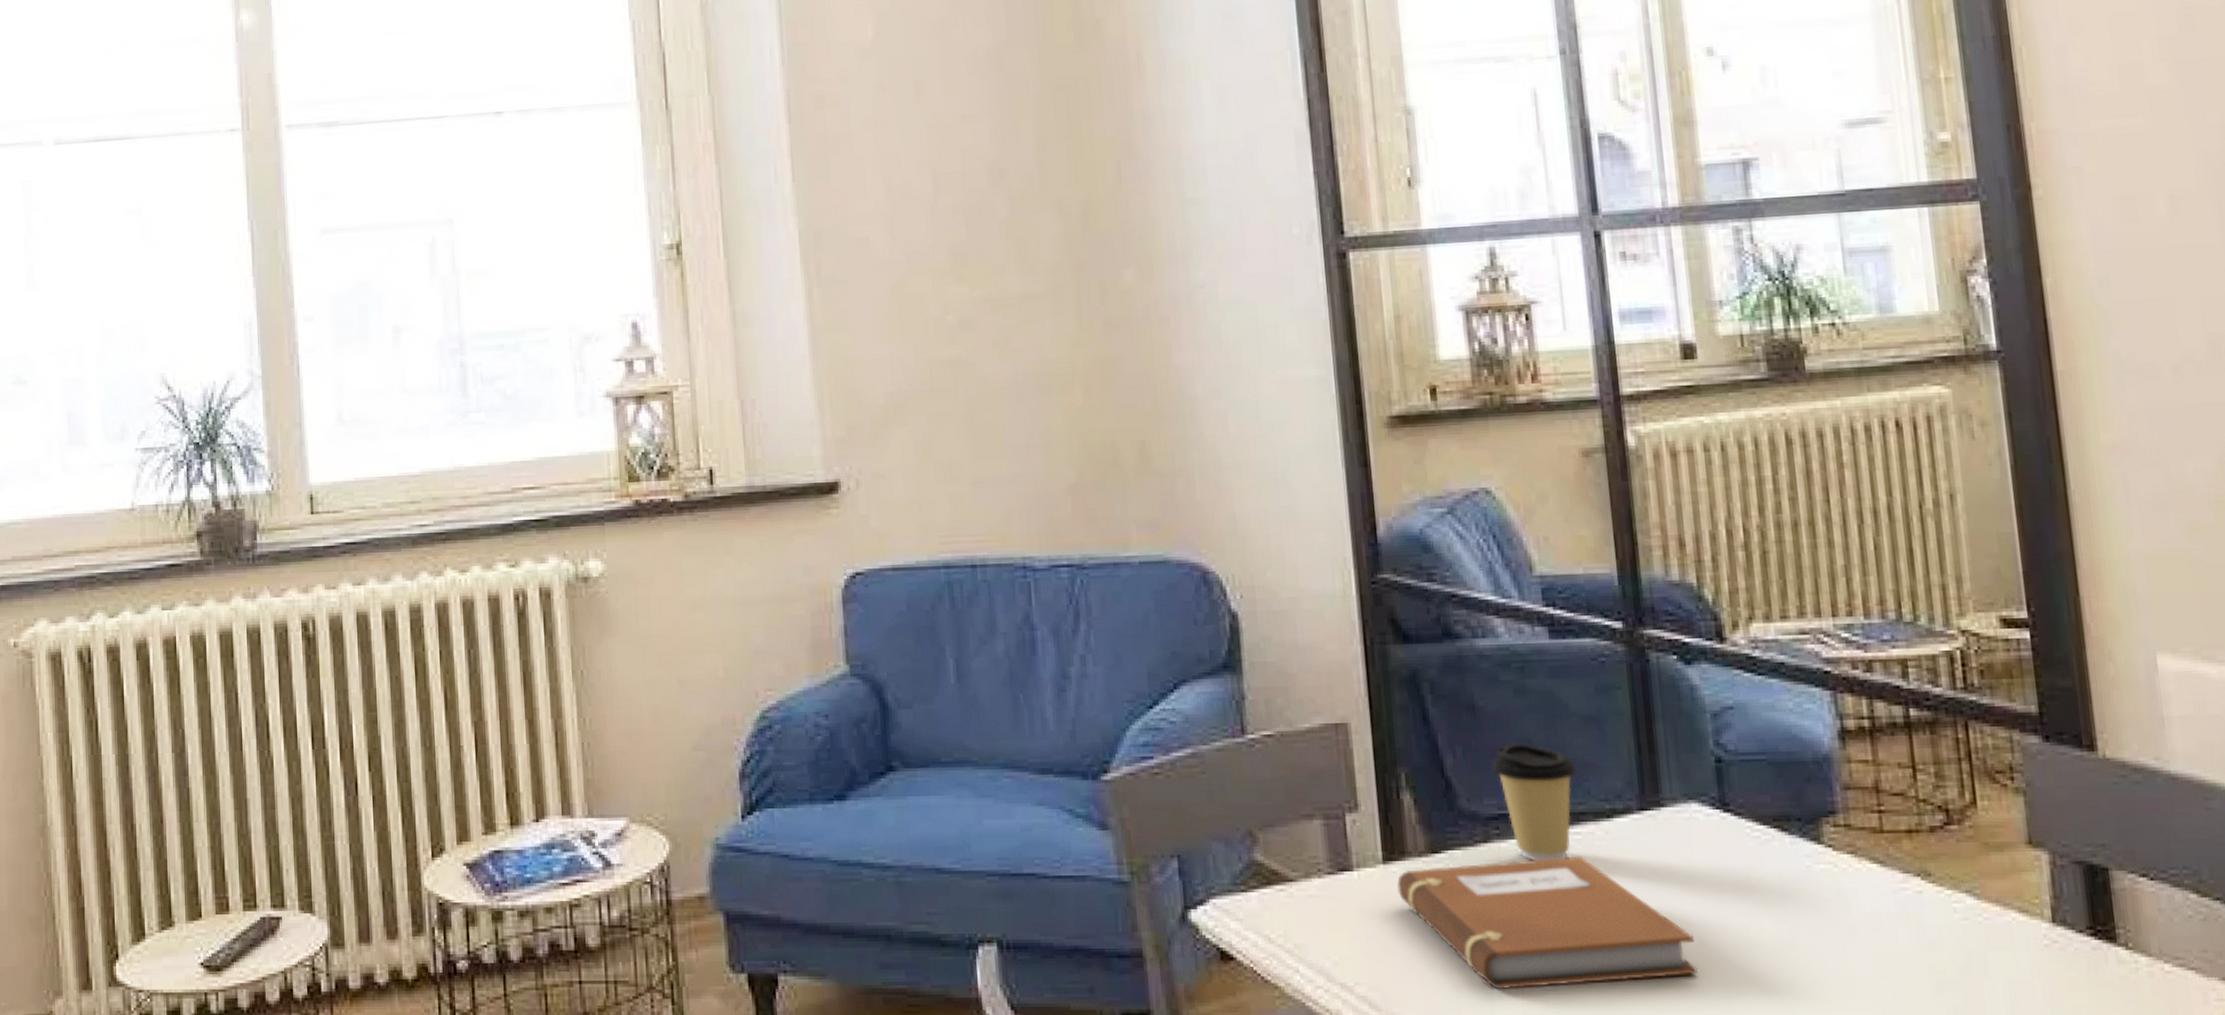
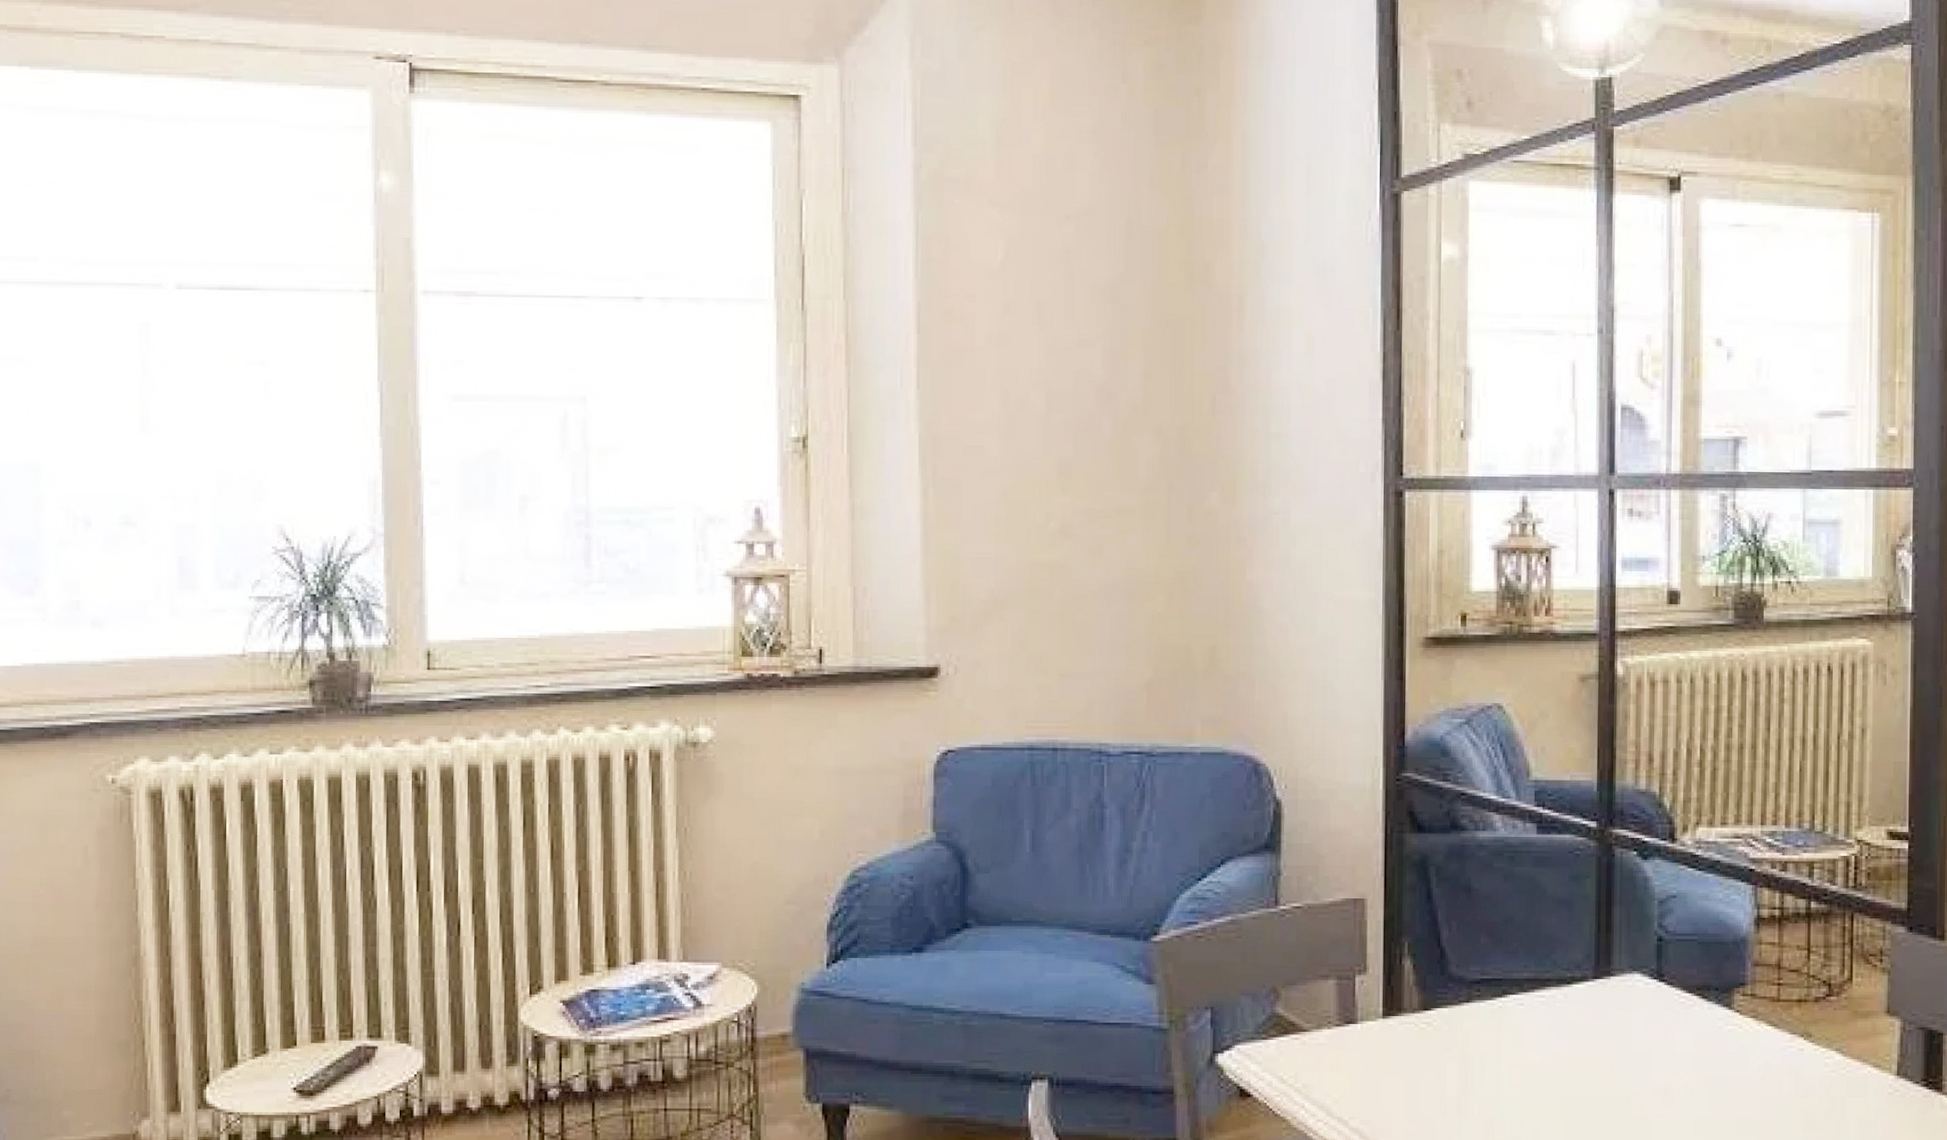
notebook: present [1396,856,1699,989] -> none [1392,1015,1626,1123]
coffee cup: present [1491,742,1577,860] -> none [1478,919,1548,1018]

